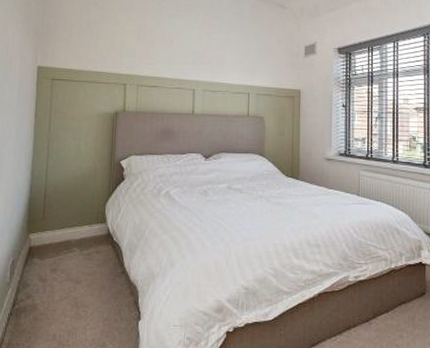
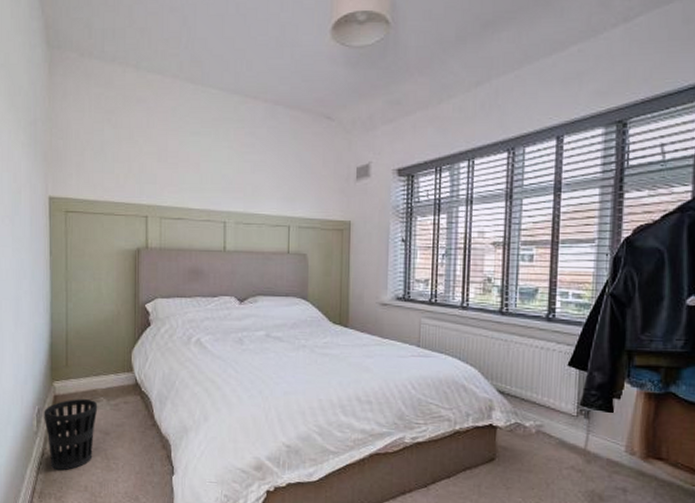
wastebasket: none [17,250,71,321] -> present [44,399,98,471]

